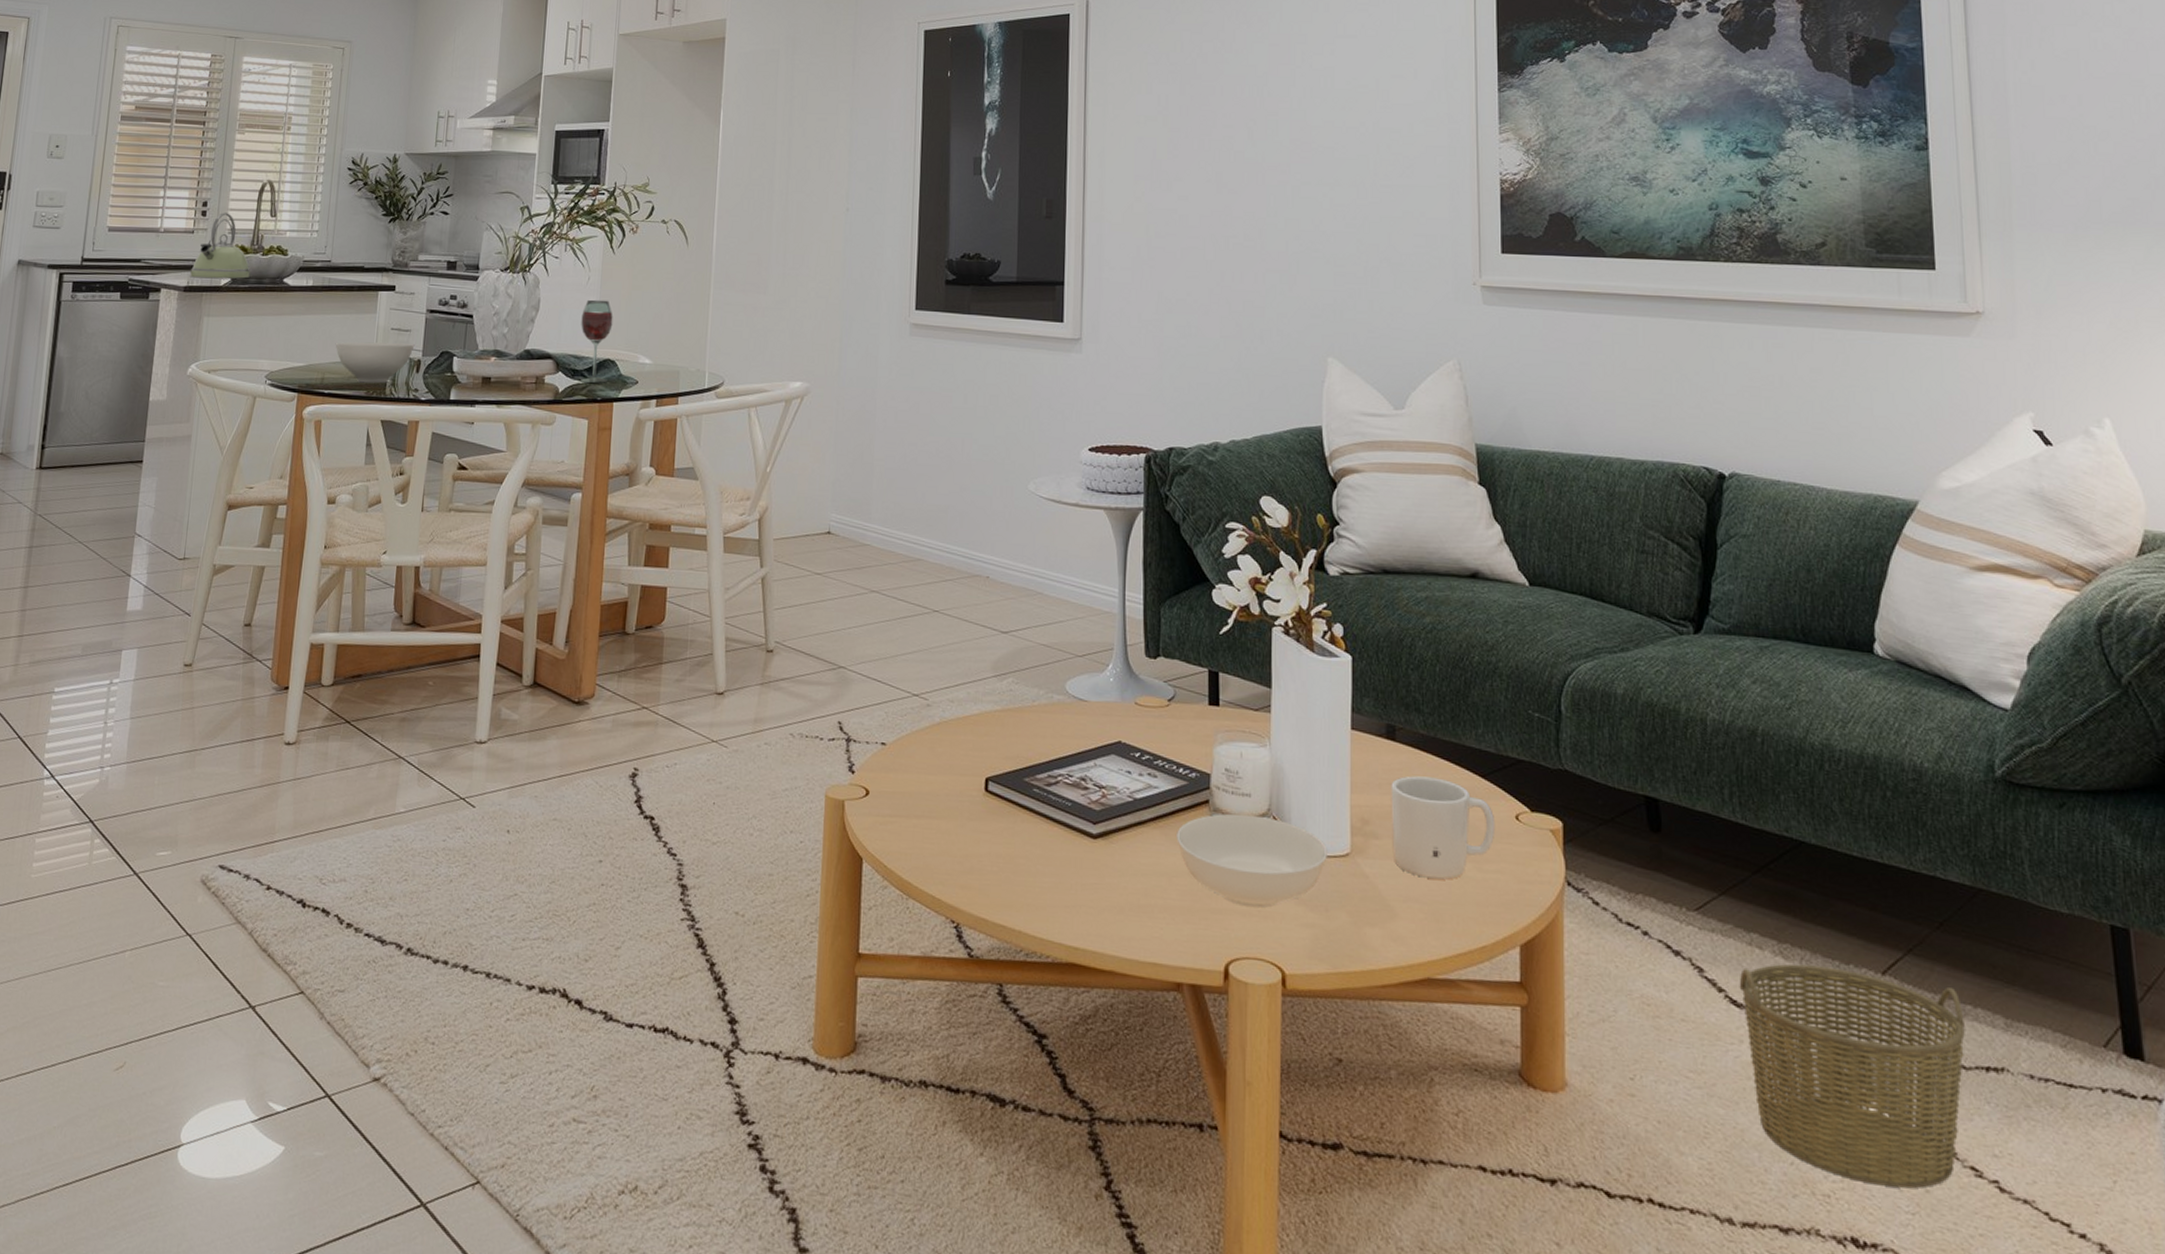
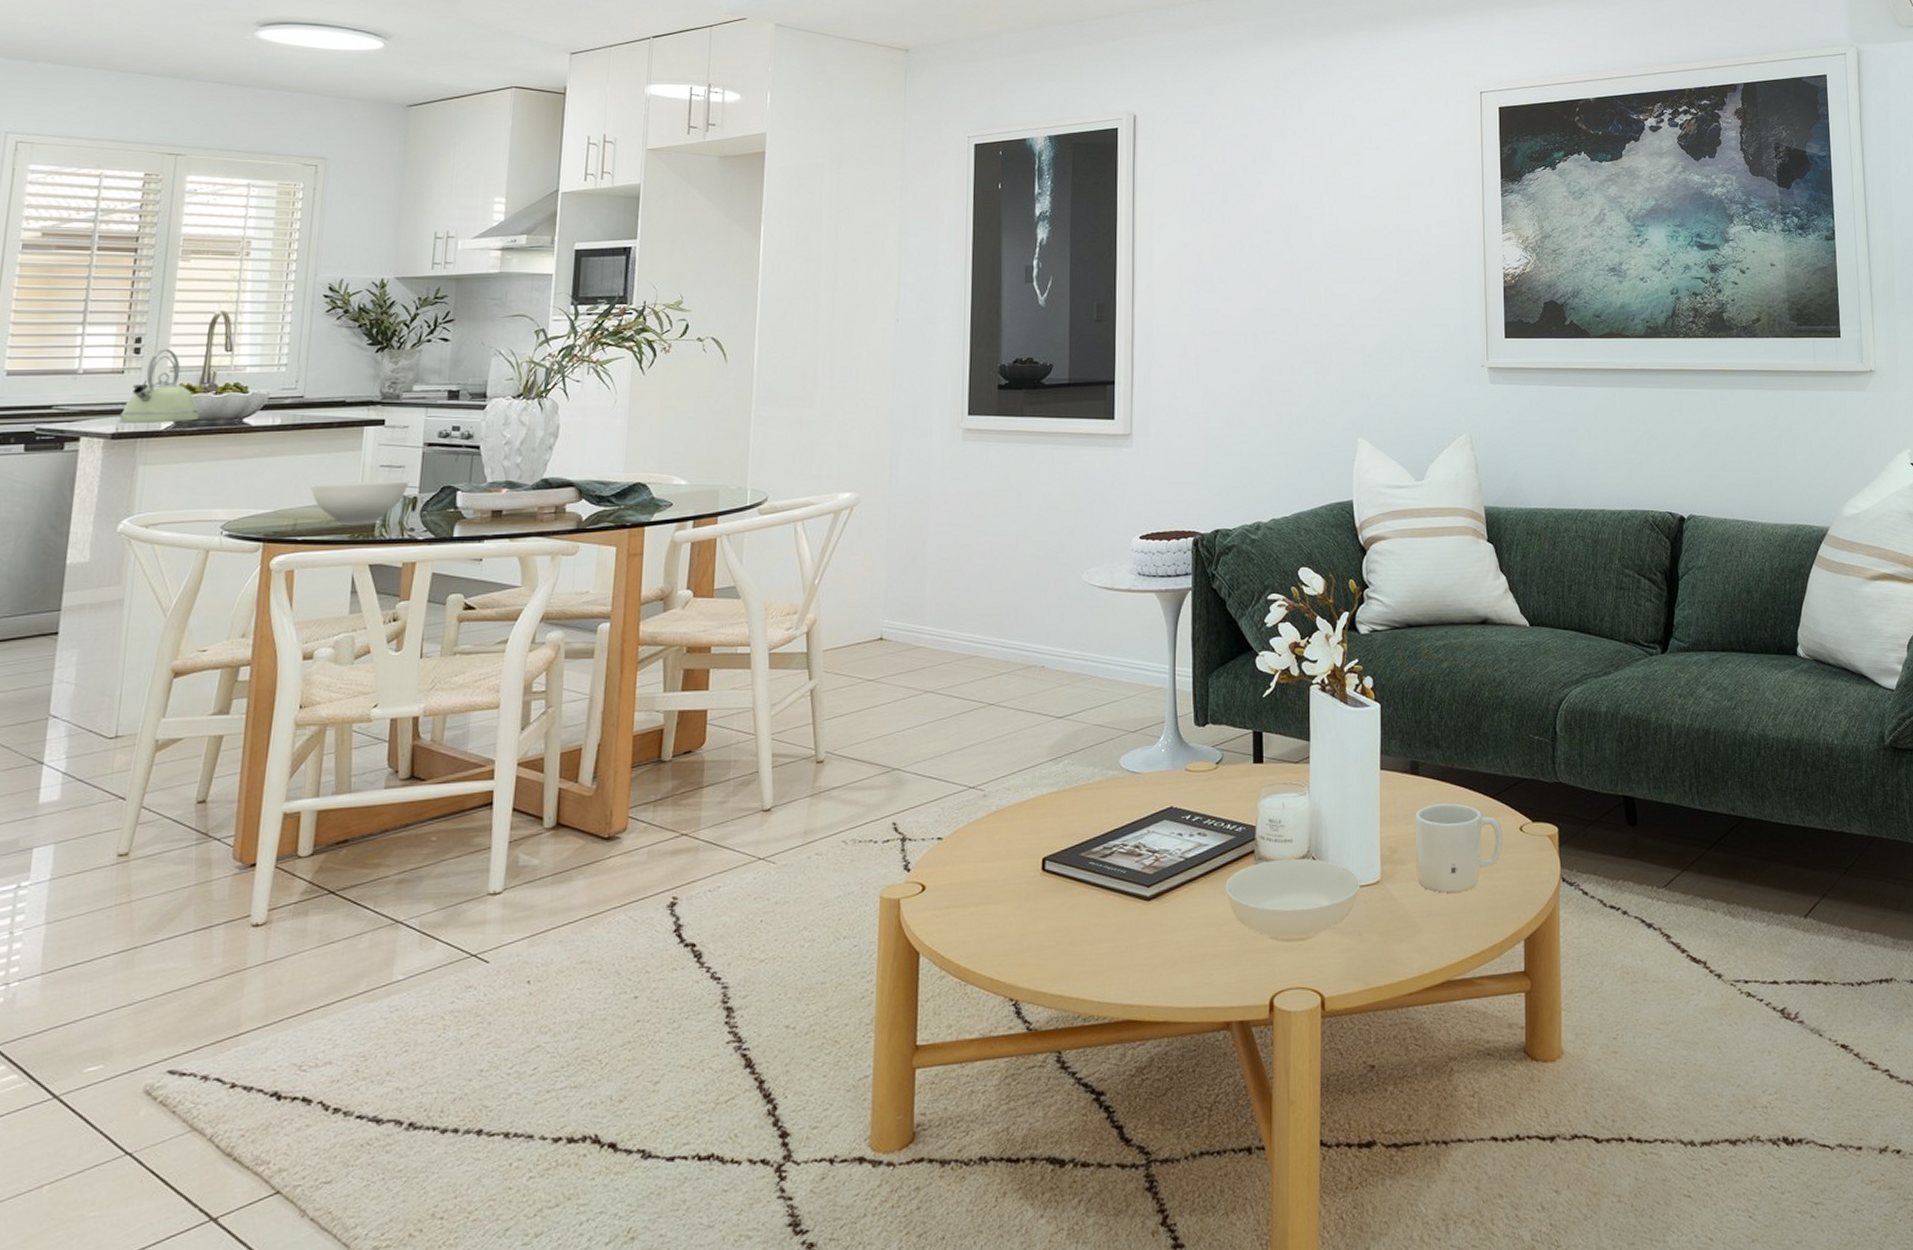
wineglass: present [580,299,613,383] -> none [607,422,644,508]
basket: present [1739,963,1965,1189] -> none [1697,918,1865,1091]

